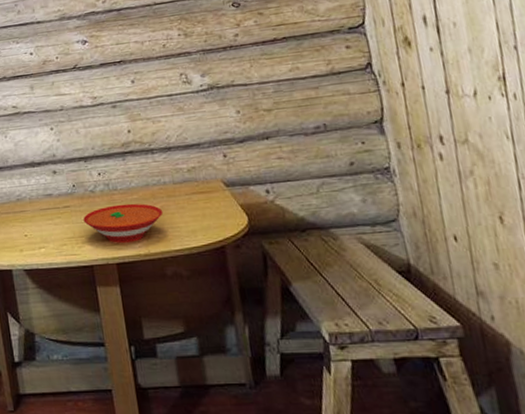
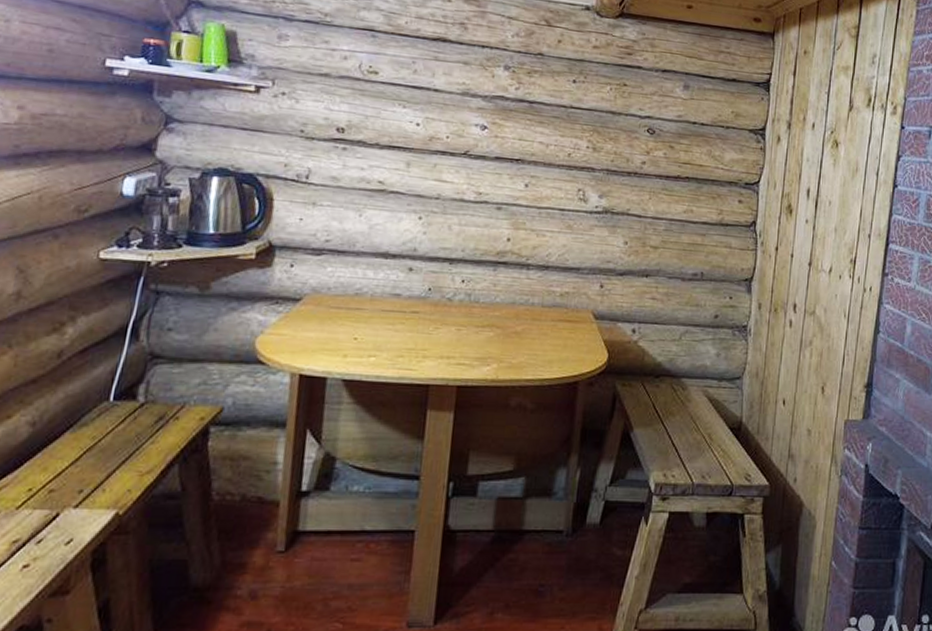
bowl: present [83,203,164,243] -> none [431,319,524,364]

